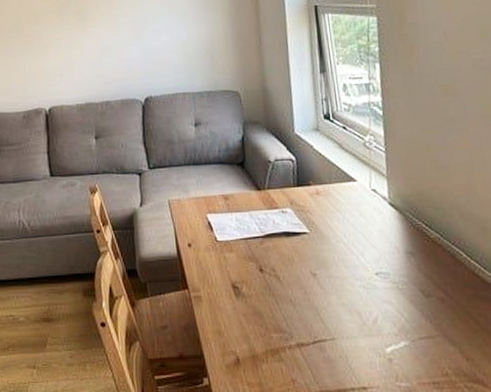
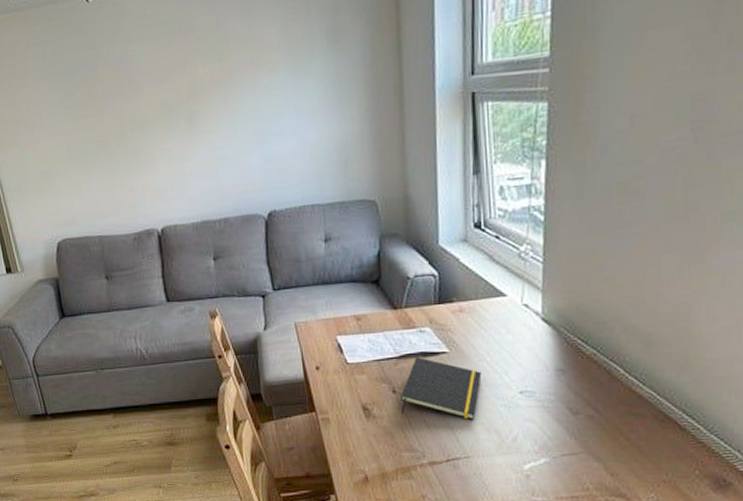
notepad: none [267,237,340,301] -> present [401,357,482,421]

